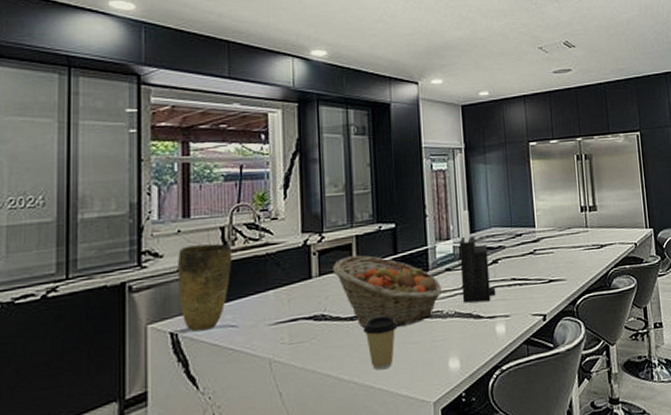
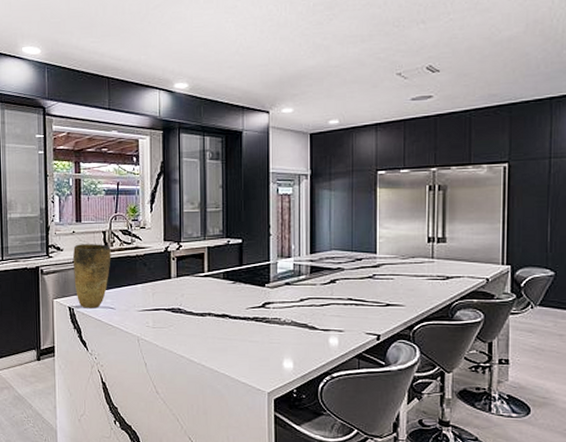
fruit basket: present [333,255,443,328] -> none [188,263,281,327]
coffee cup: present [363,315,397,371] -> none [211,316,239,359]
knife block: present [459,209,496,303] -> none [299,231,332,316]

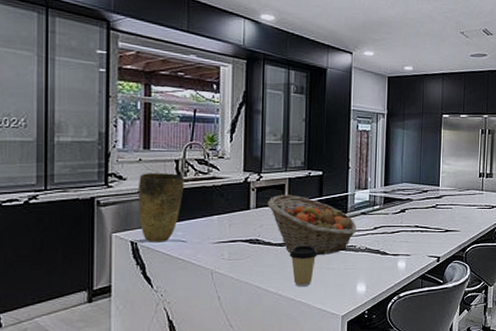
fruit basket: none [188,263,281,327] -> present [268,194,357,255]
coffee cup: none [211,316,239,359] -> present [289,245,317,287]

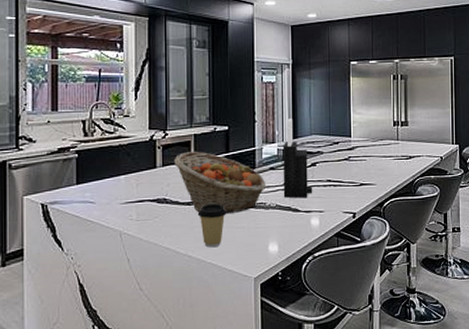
vase: present [137,173,184,242] -> none [47,134,91,204]
knife block: none [373,165,401,242] -> present [282,118,313,199]

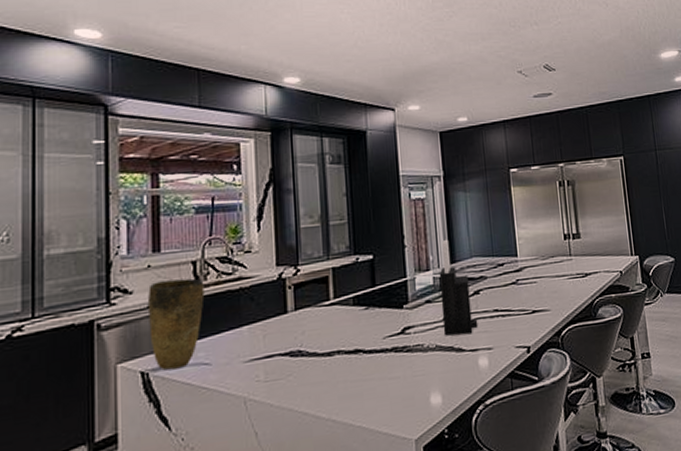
vase: none [47,134,91,204] -> present [147,278,205,370]
fruit basket: present [174,151,267,213] -> none [309,288,423,363]
coffee cup: present [197,203,226,248] -> none [341,350,376,408]

